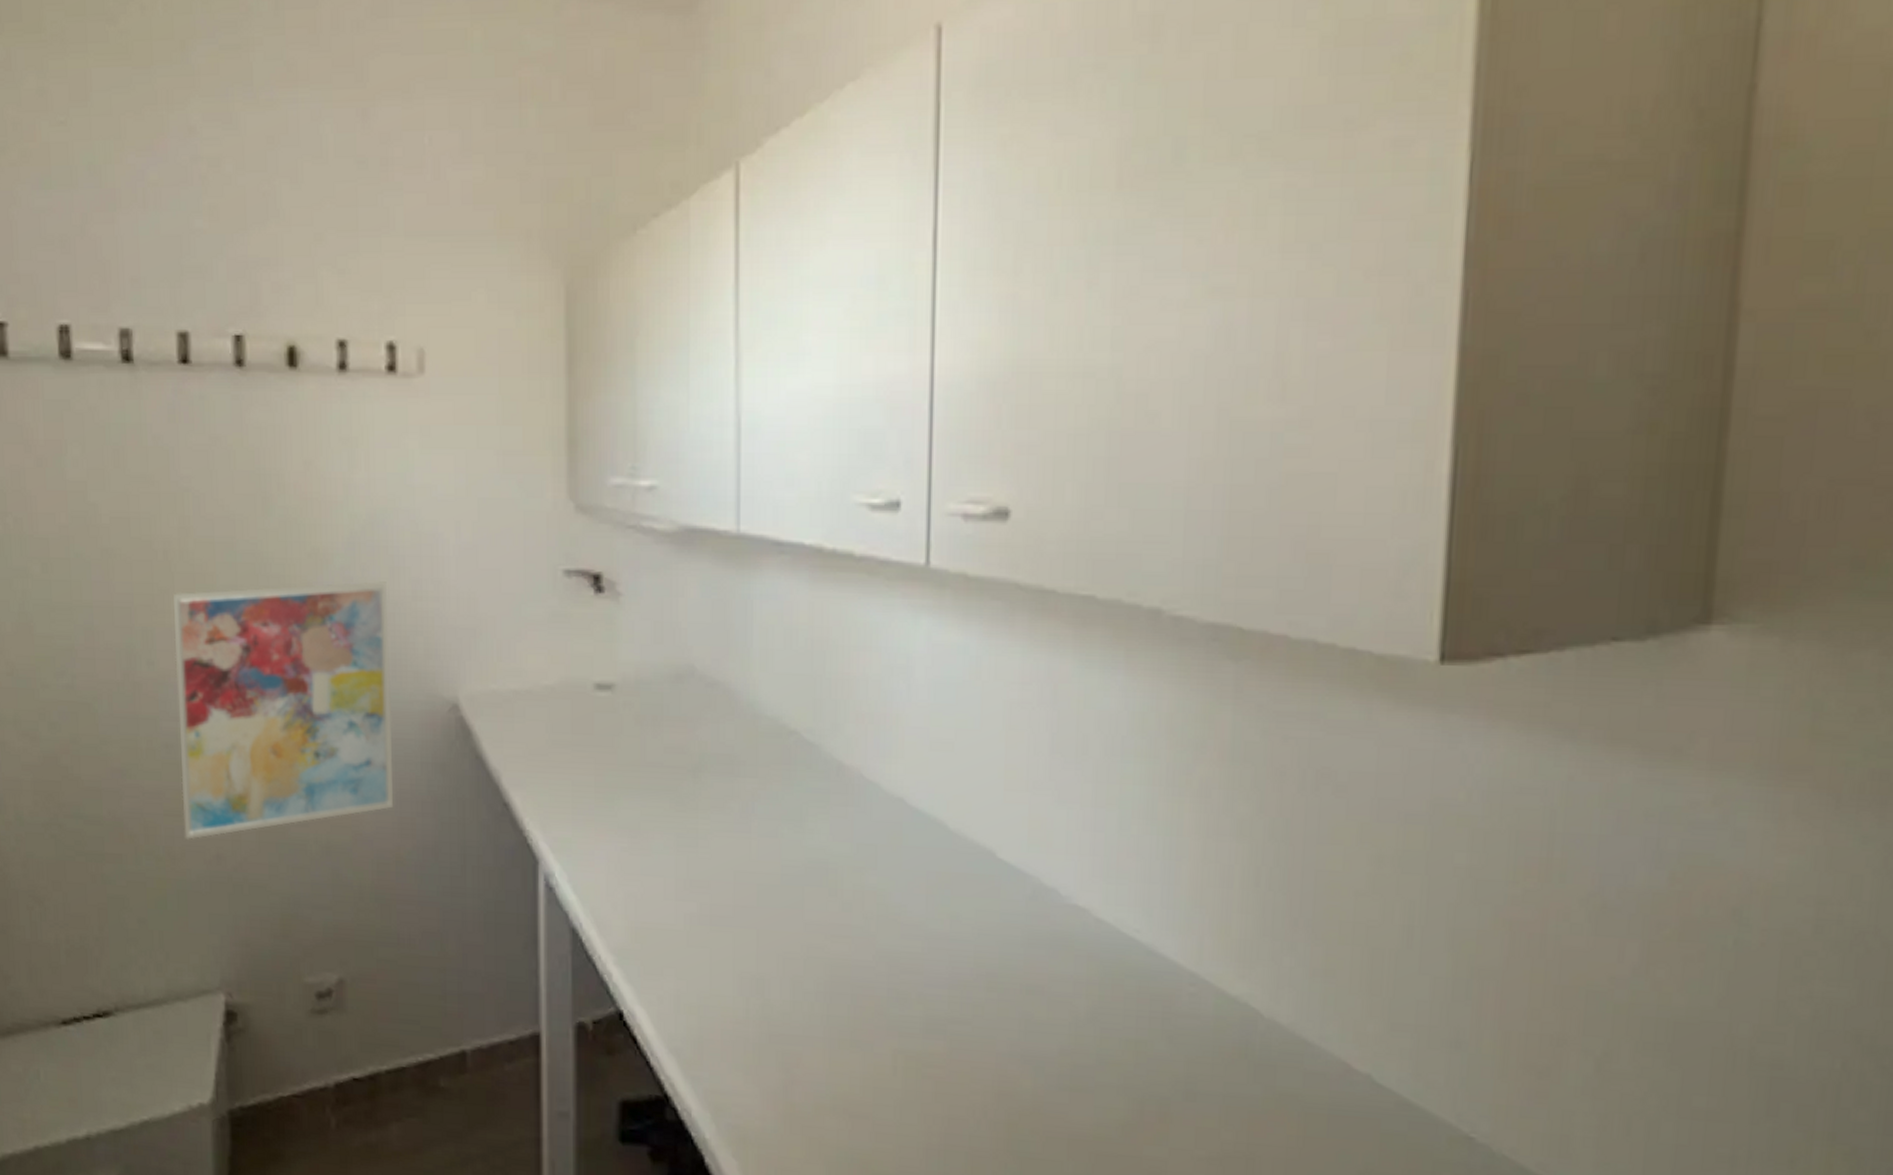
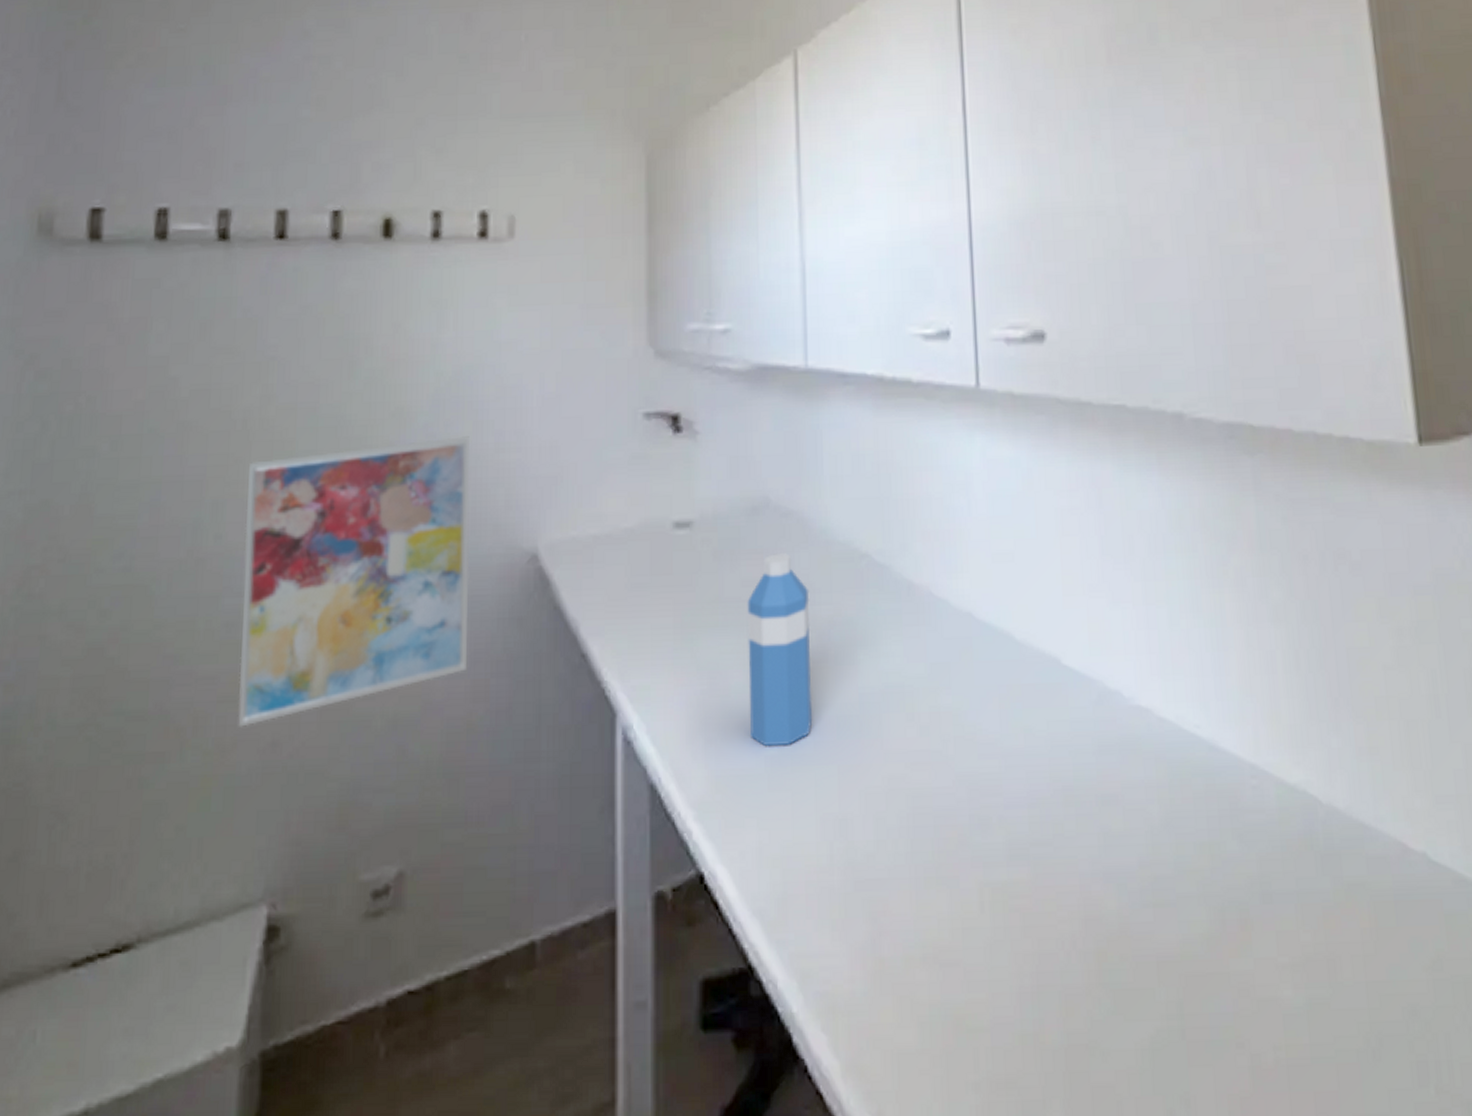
water bottle: none [669,723,734,906] -> present [747,553,813,746]

